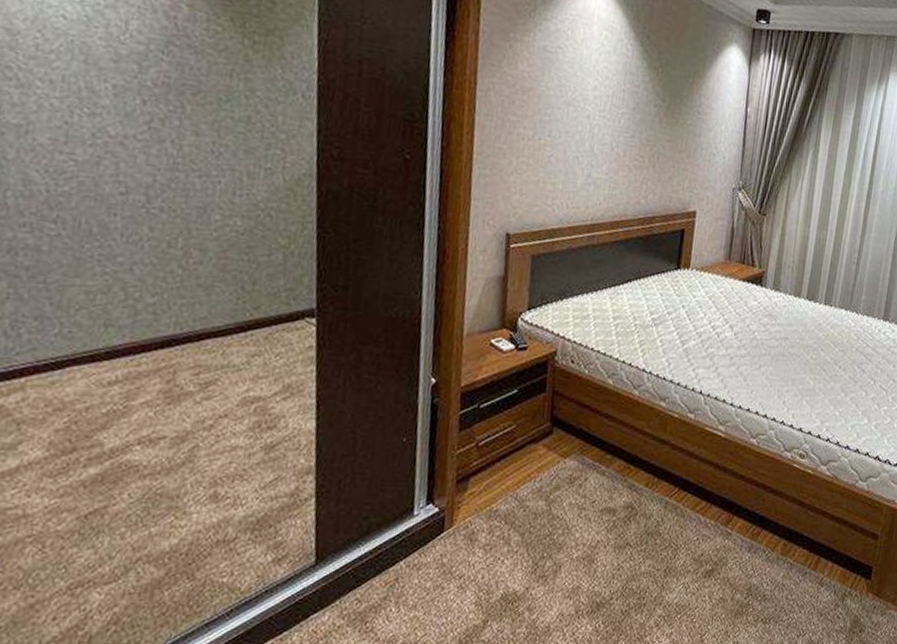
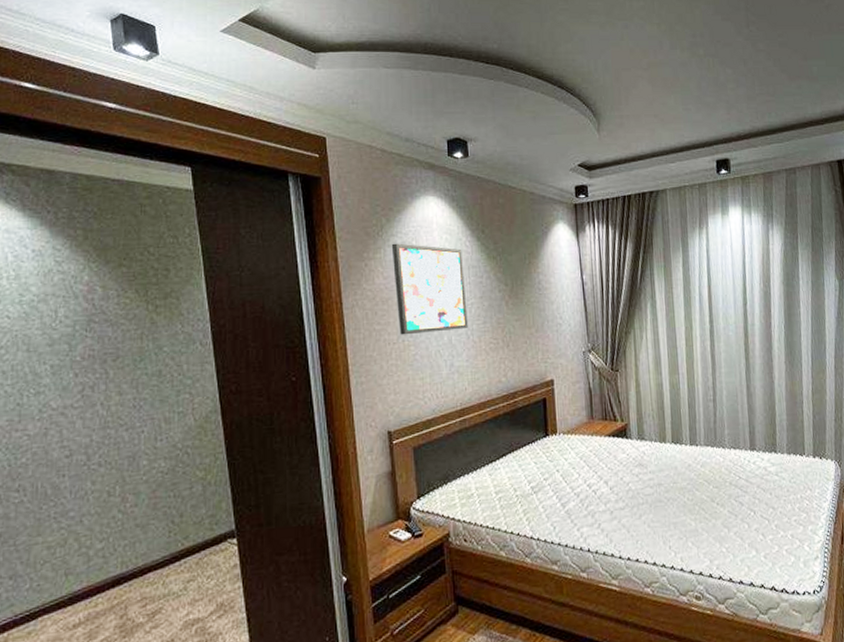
wall art: none [537,28,622,140] -> present [391,243,468,335]

